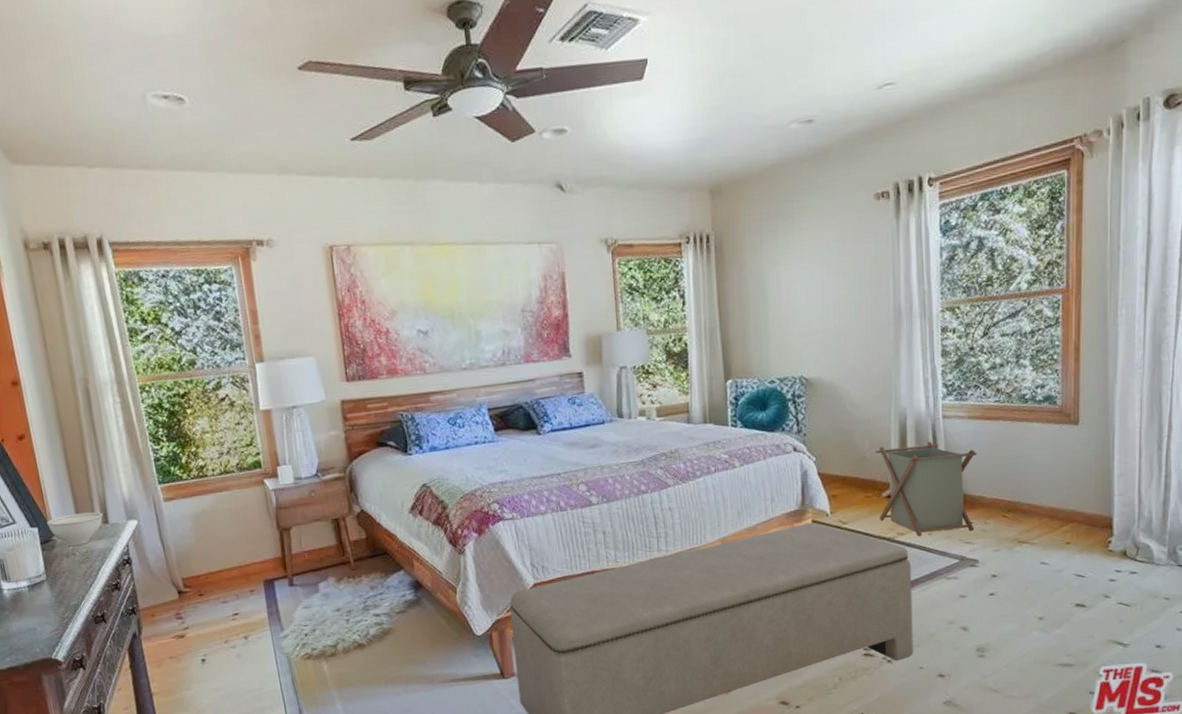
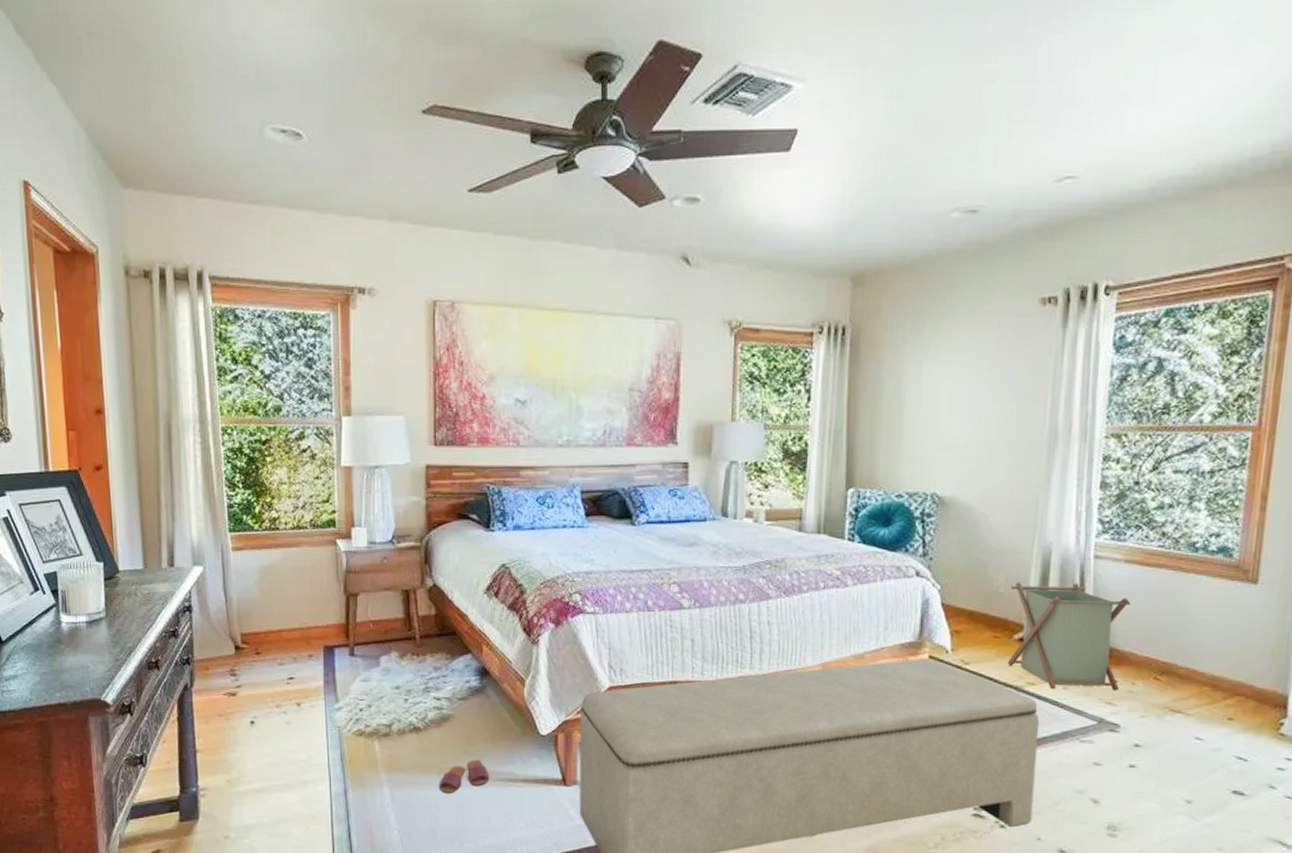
bowl: present [46,512,104,547] -> none [112,552,170,587]
slippers: none [388,666,433,701] -> present [440,760,488,793]

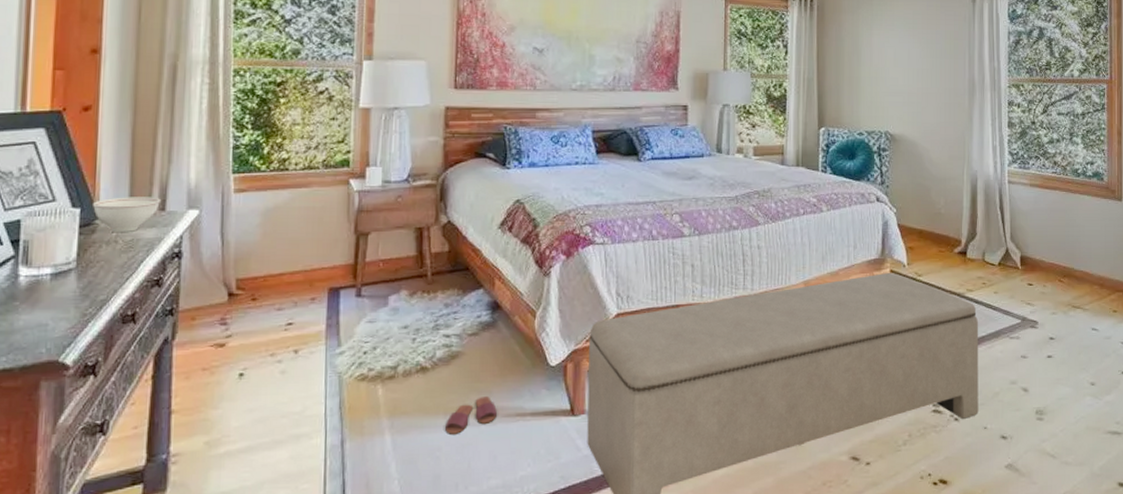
bowl: none [112,552,170,587] -> present [91,197,162,233]
laundry basket: present [1007,582,1132,691] -> none [950,204,1038,294]

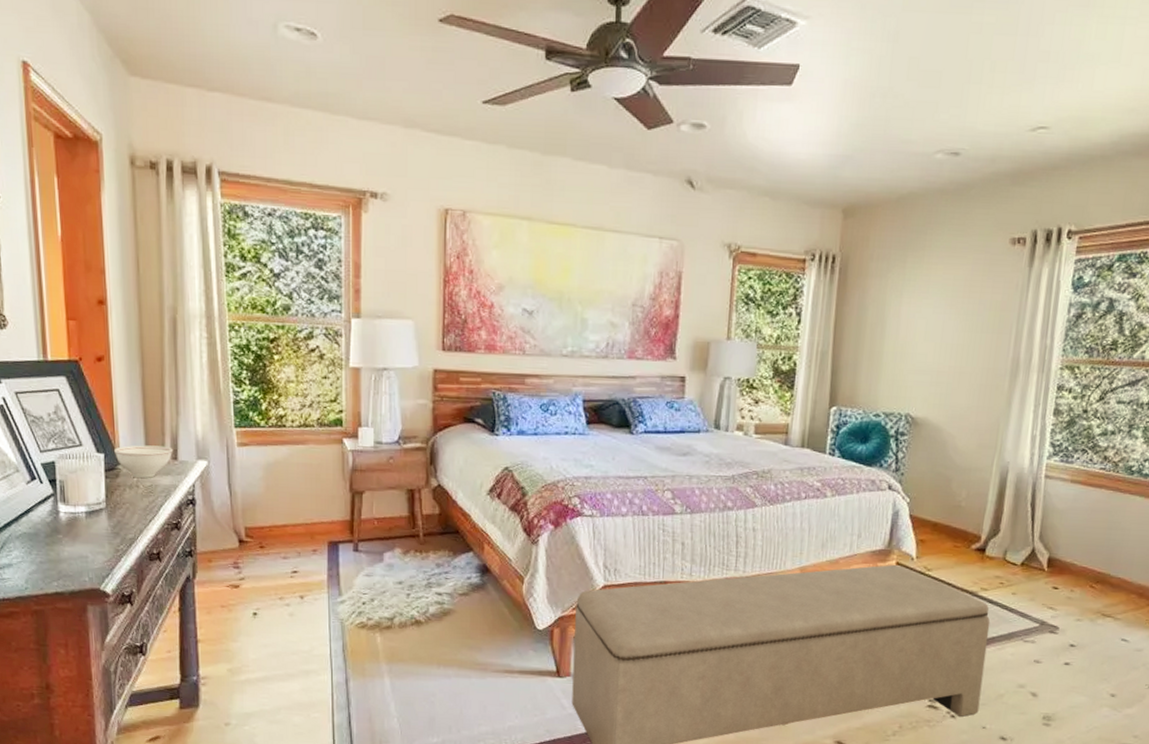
slippers: present [445,396,497,434] -> none [439,652,486,683]

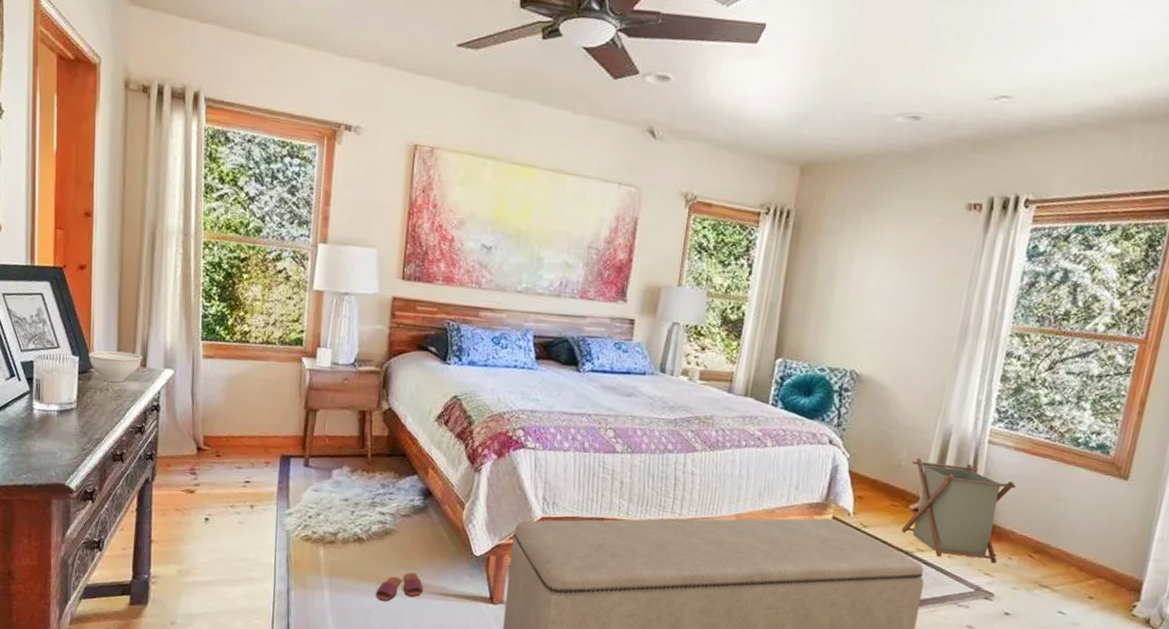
slippers: none [439,652,486,683] -> present [376,572,423,601]
laundry basket: none [964,497,1075,597] -> present [901,457,1017,564]

